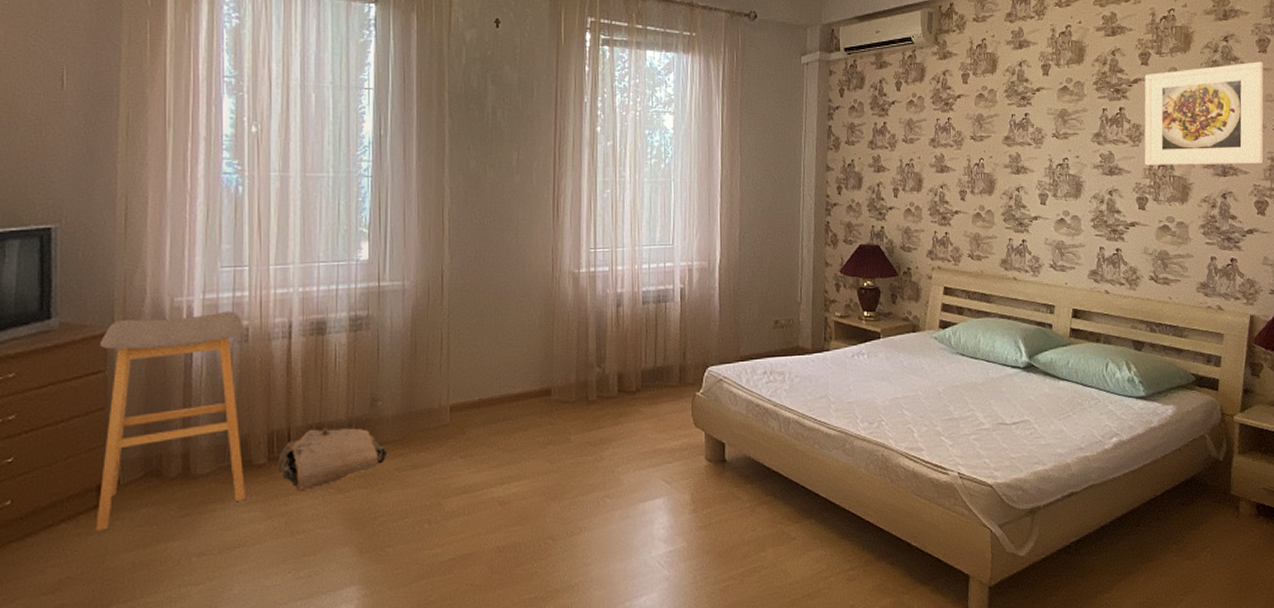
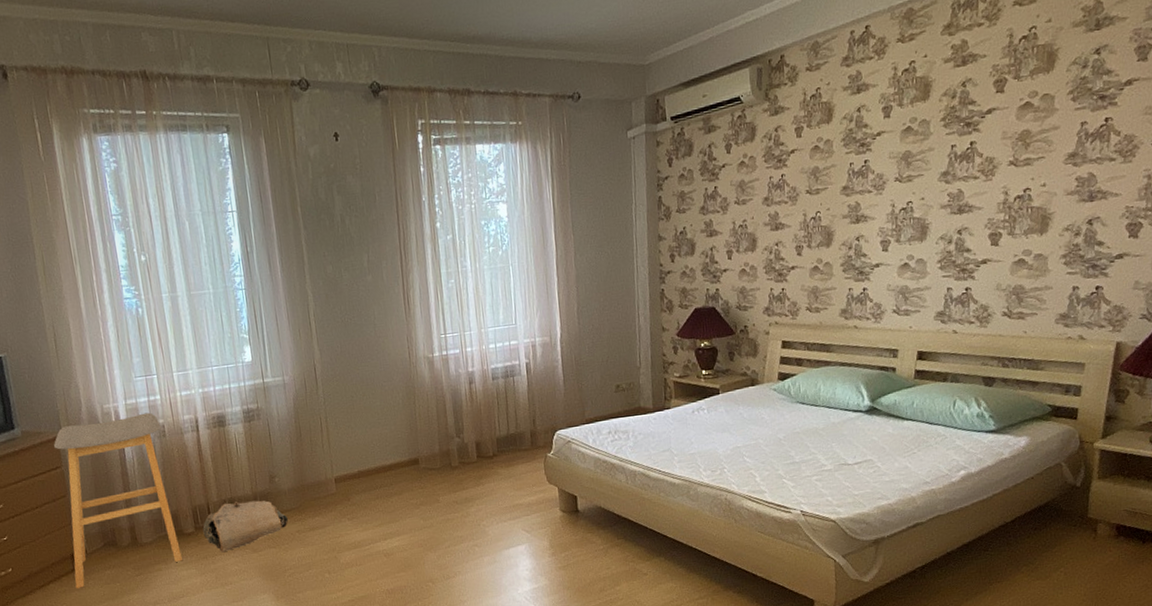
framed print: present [1144,61,1264,166] -> none [998,71,1142,200]

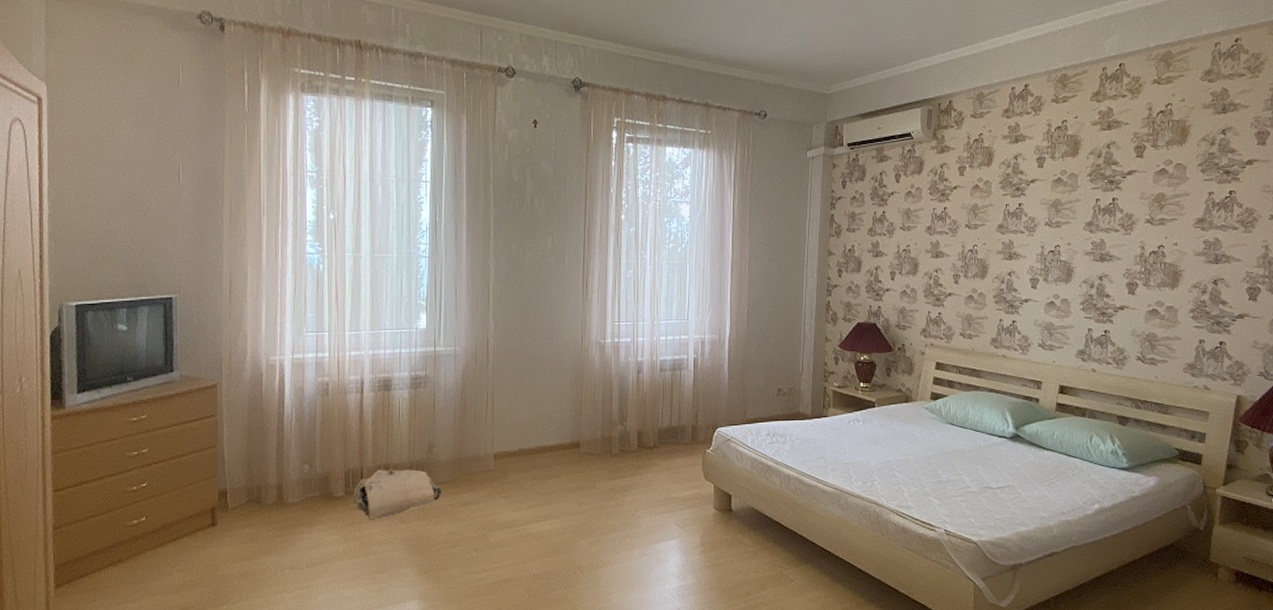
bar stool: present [53,412,182,589] -> none [210,369,327,545]

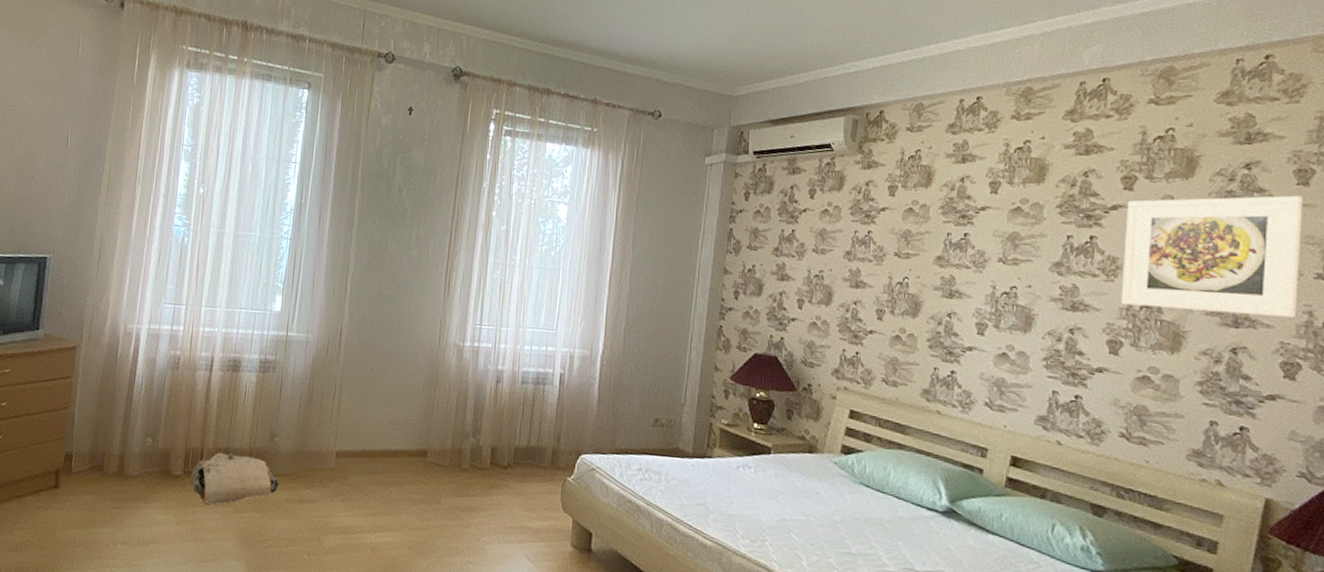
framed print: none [1136,153,1261,253] -> present [1121,195,1303,318]

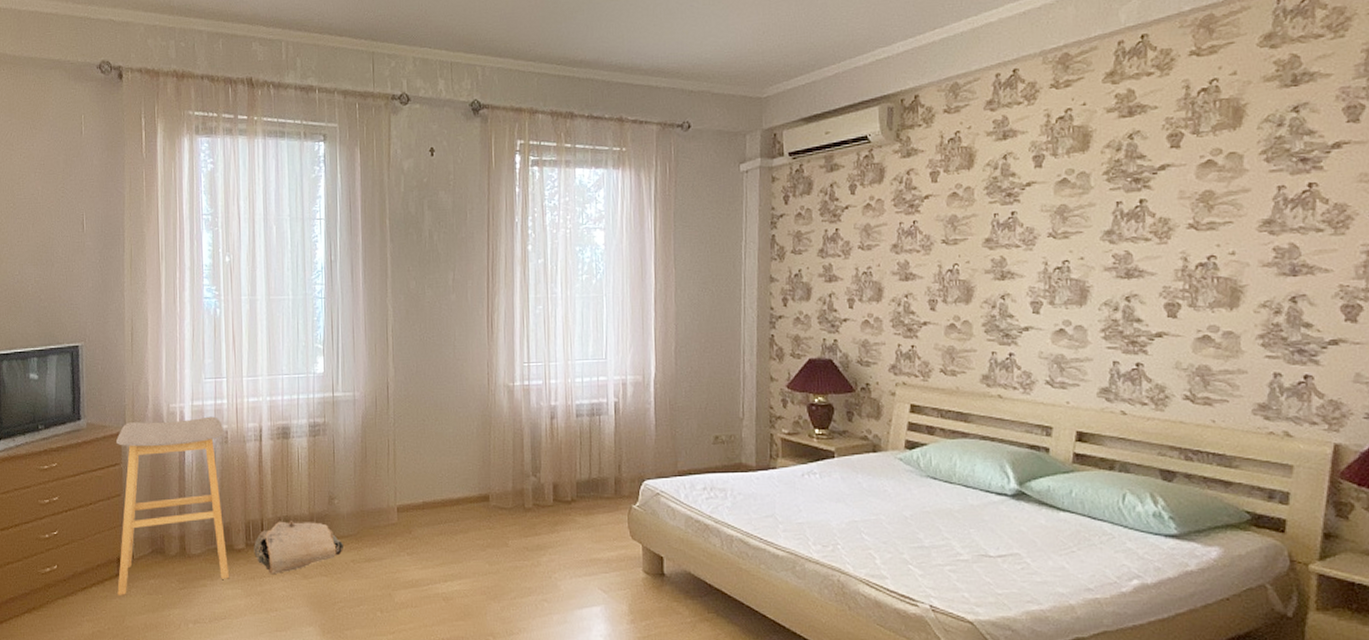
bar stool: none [51,337,177,508] -> present [115,416,229,595]
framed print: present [1121,195,1303,318] -> none [1175,133,1355,266]

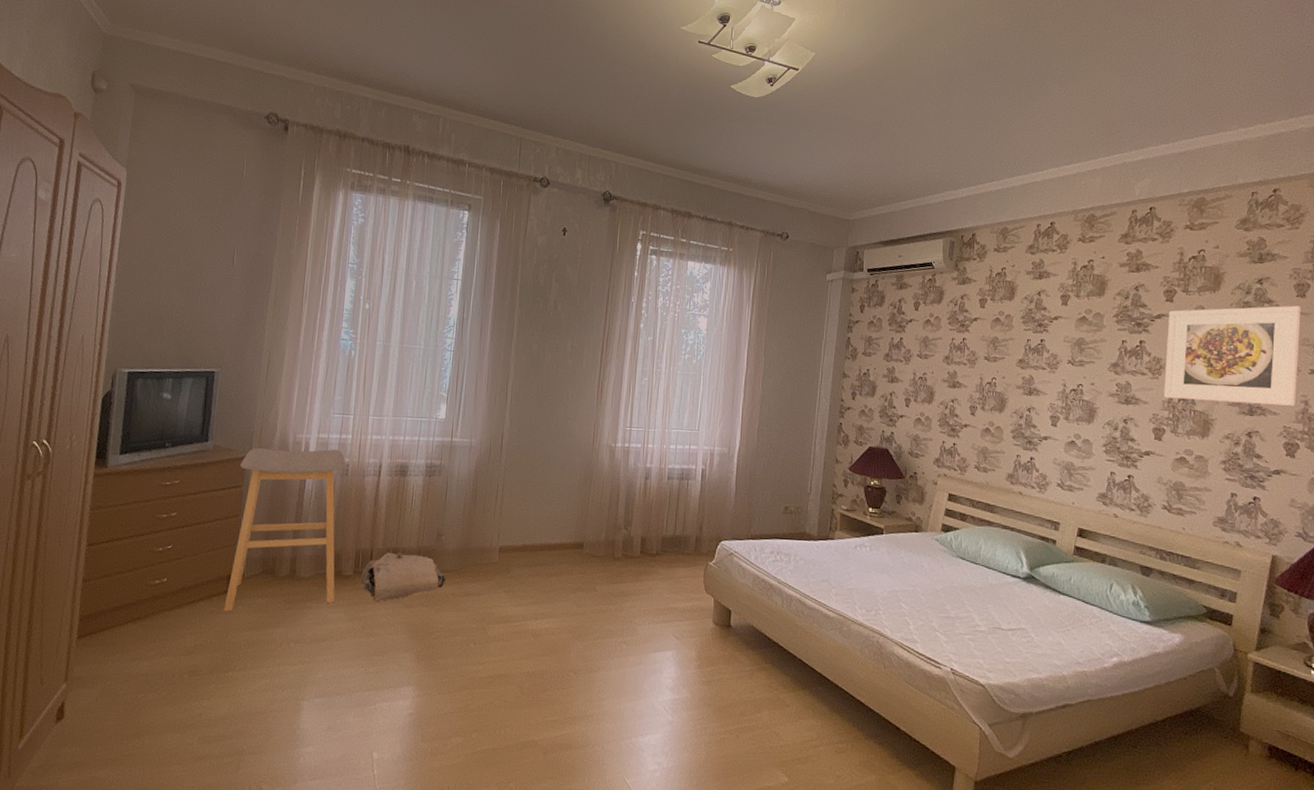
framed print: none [1175,133,1355,266] -> present [1164,305,1301,406]

